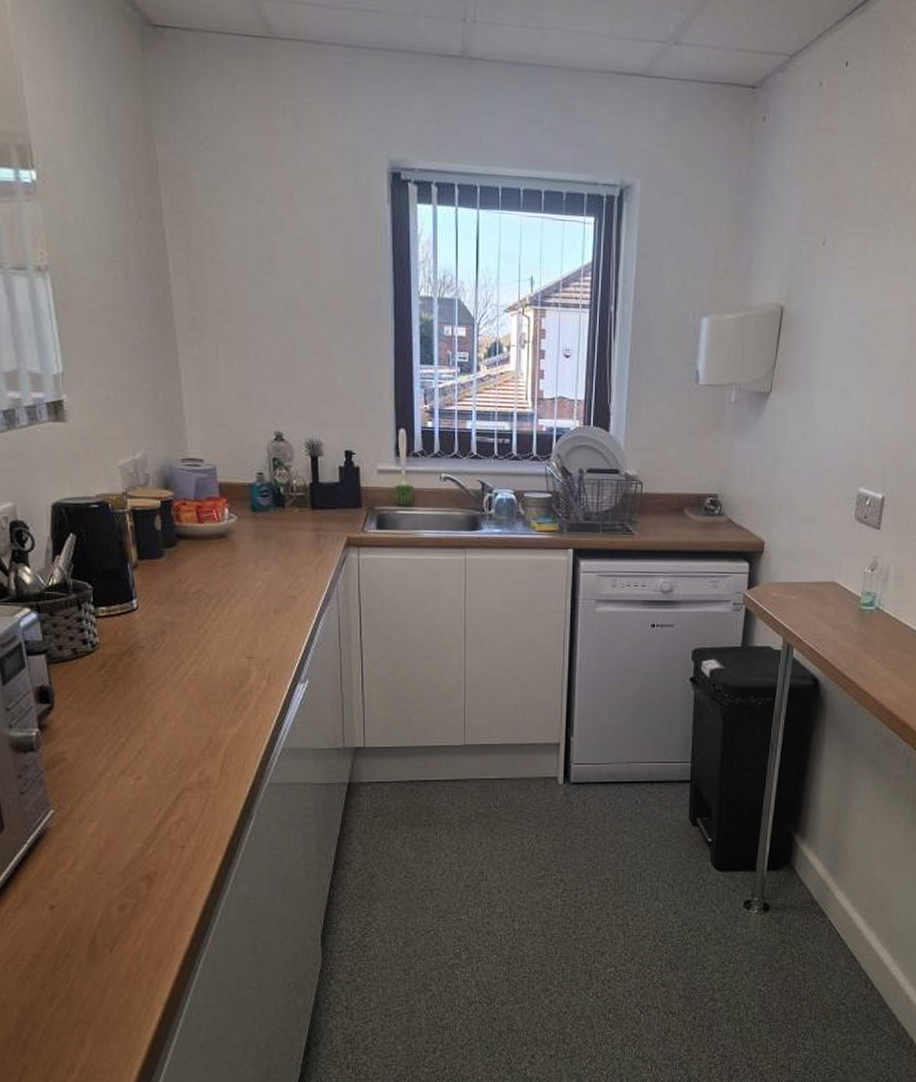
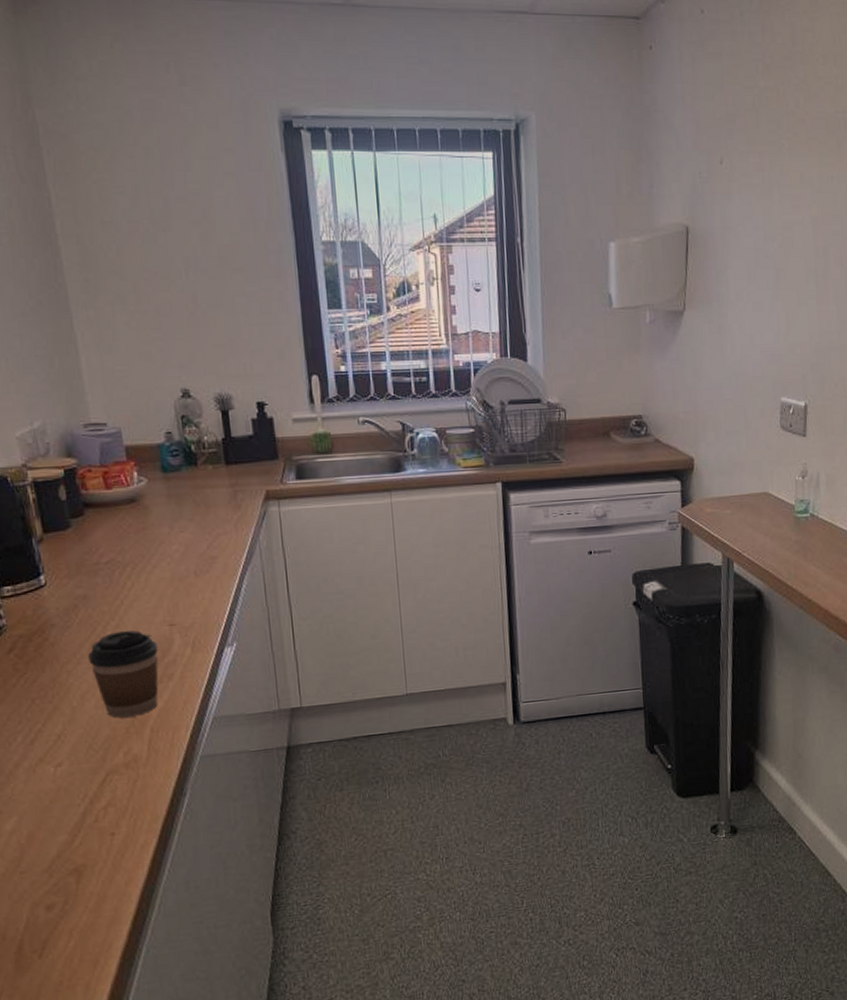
coffee cup: none [172,659,236,740] -> present [88,630,159,718]

